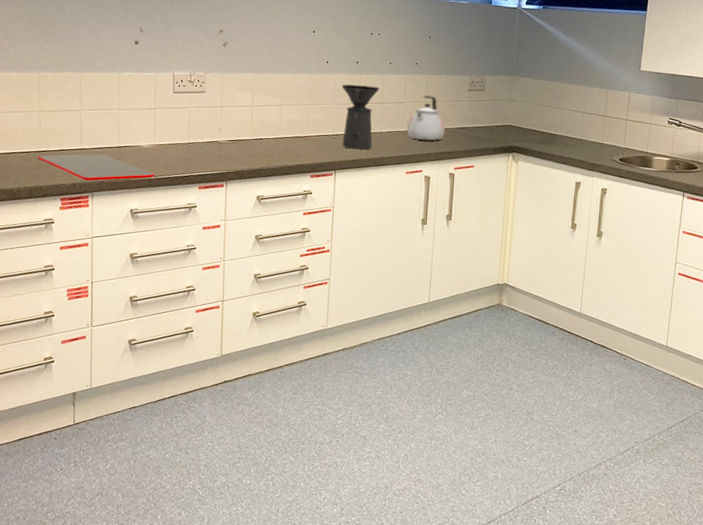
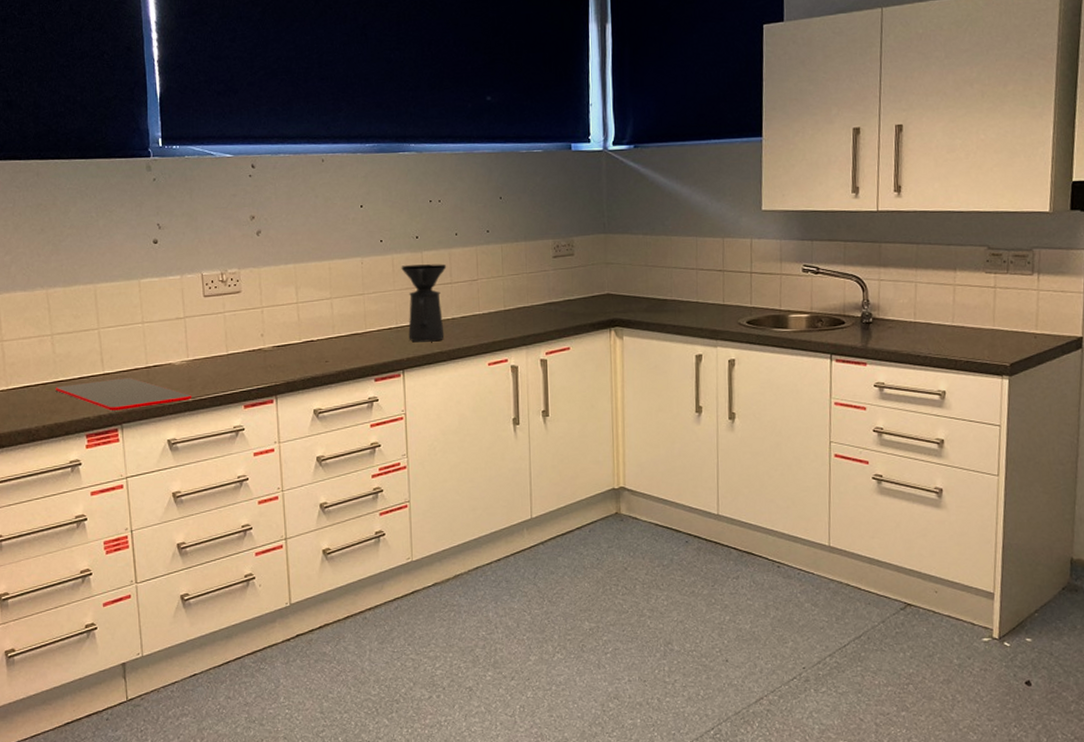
kettle: present [406,95,446,141] -> none [483,268,531,323]

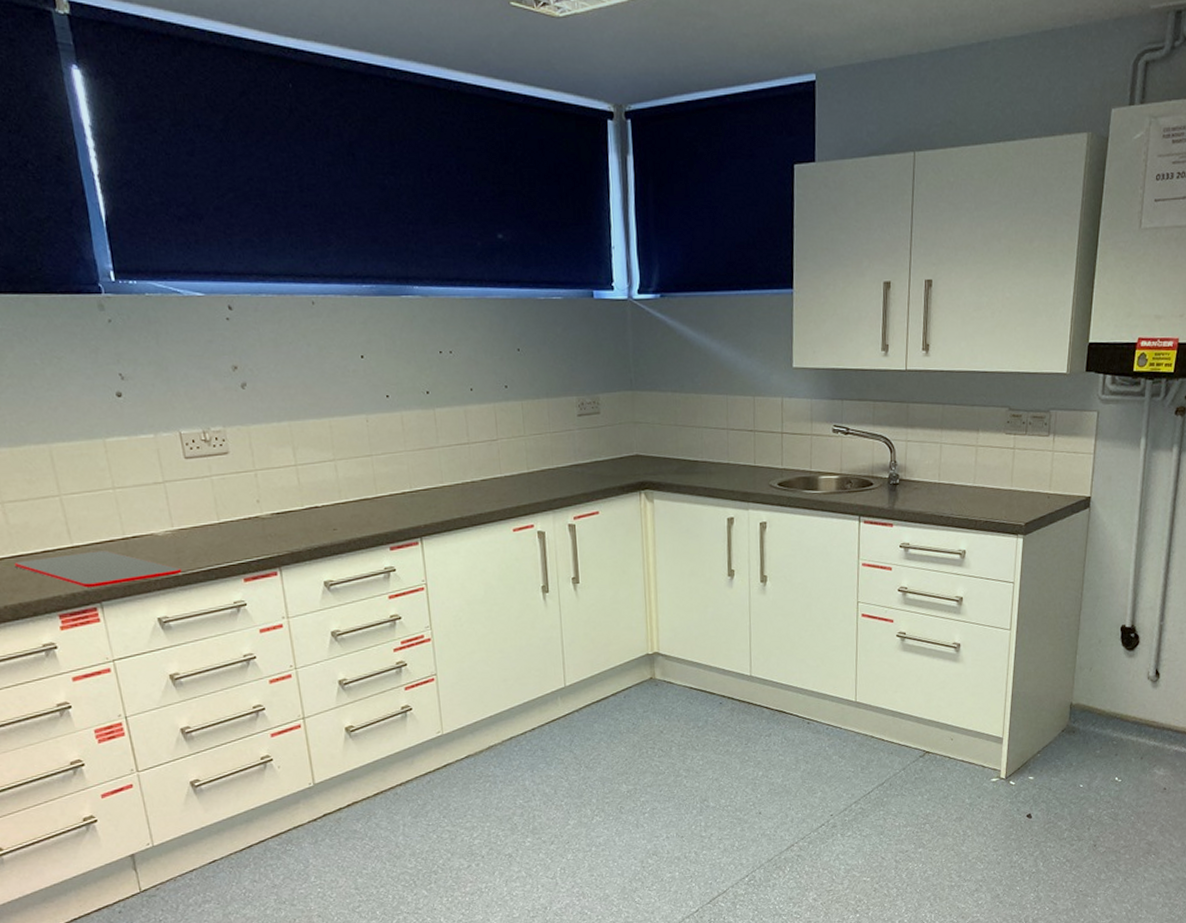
coffee maker: present [401,264,447,342] -> none [411,422,464,508]

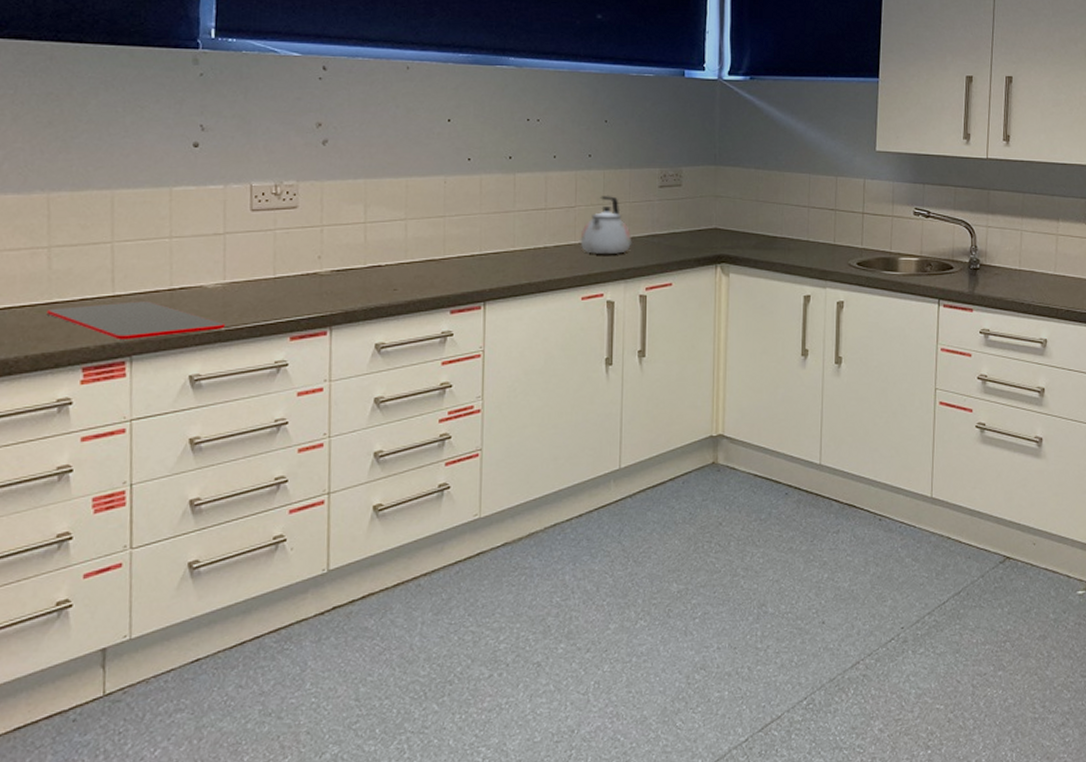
kettle: none [505,427,557,486] -> present [580,196,632,254]

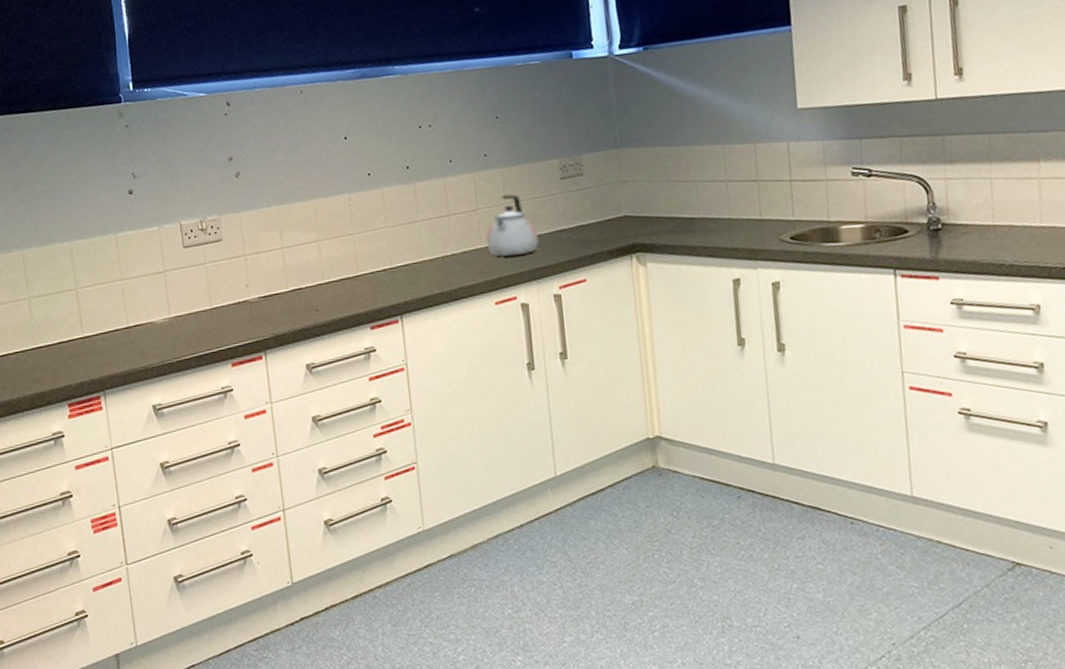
cutting board: present [46,301,226,340] -> none [34,340,176,377]

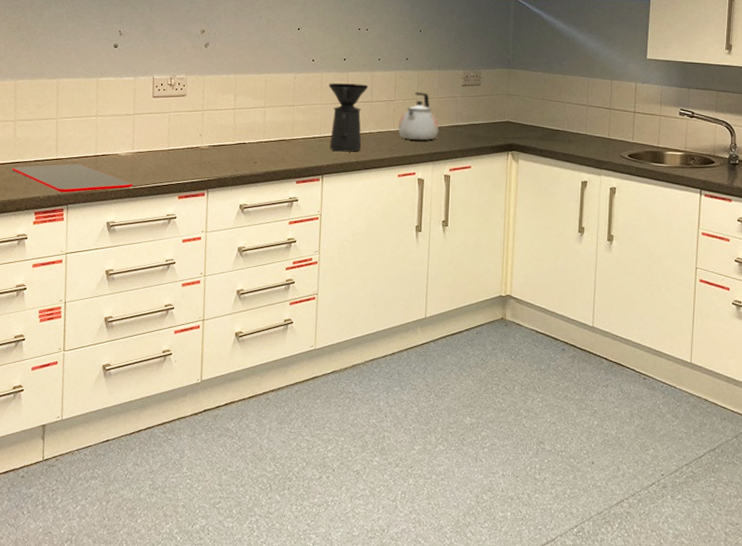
cutting board: none [34,340,176,377] -> present [12,164,133,192]
coffee maker: none [392,194,445,284] -> present [328,83,369,152]

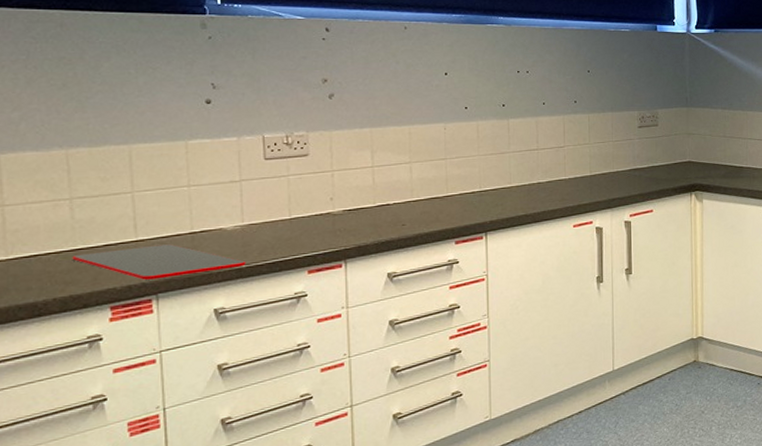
coffee maker: present [328,83,369,152] -> none [486,131,534,206]
kettle: present [397,92,440,140] -> none [569,136,616,187]

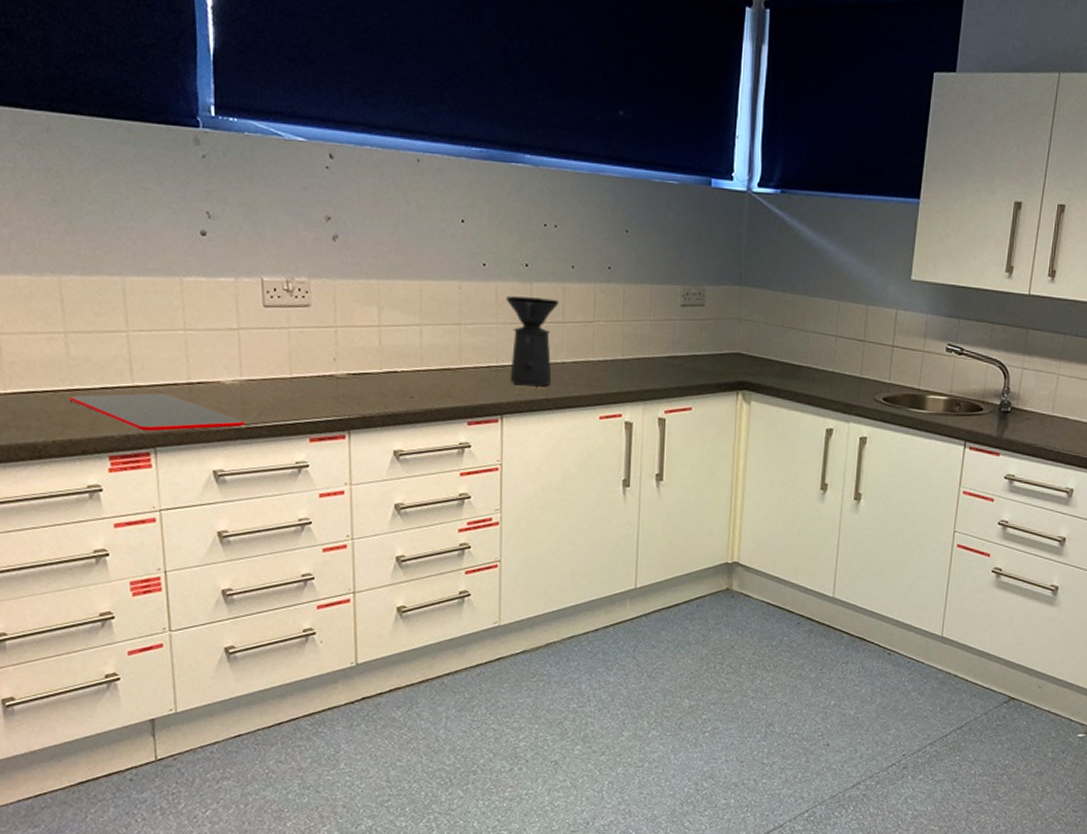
coffee maker: none [486,131,534,206] -> present [506,296,560,387]

